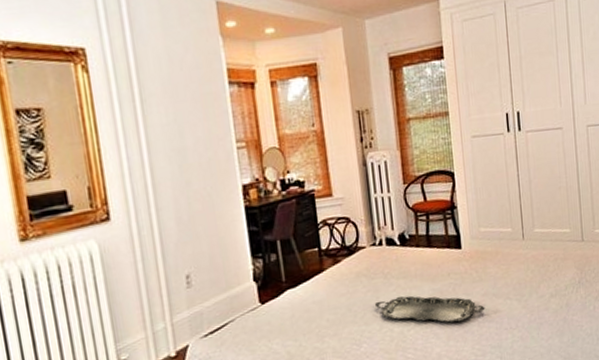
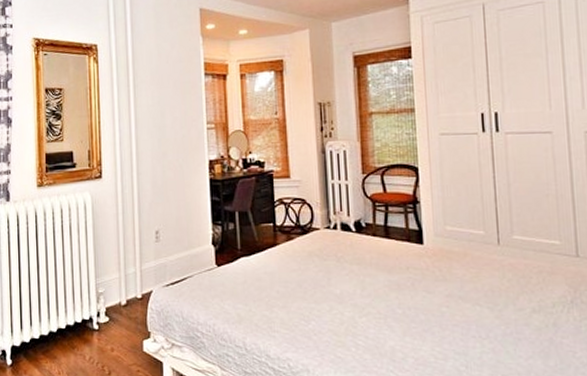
serving tray: present [374,295,485,323] -> none [325,281,449,319]

